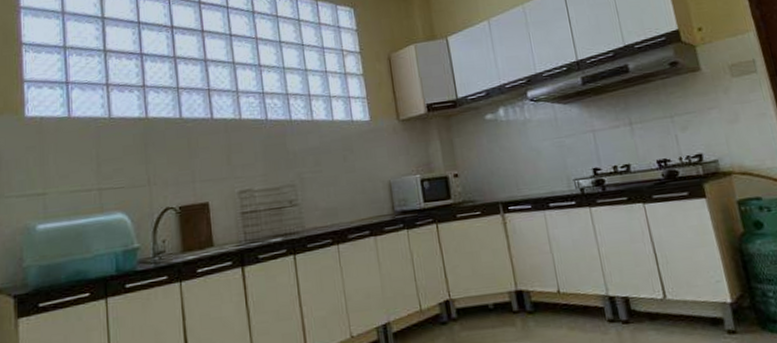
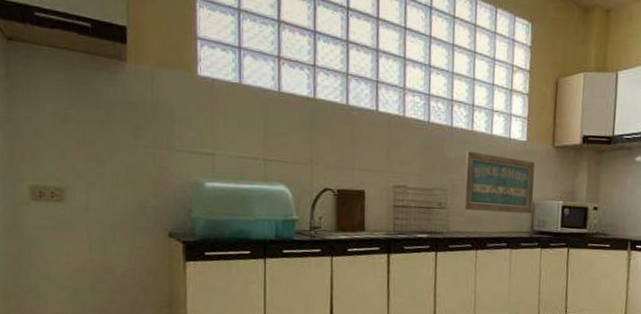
wall art: none [310,139,391,203] -> present [464,150,535,214]

